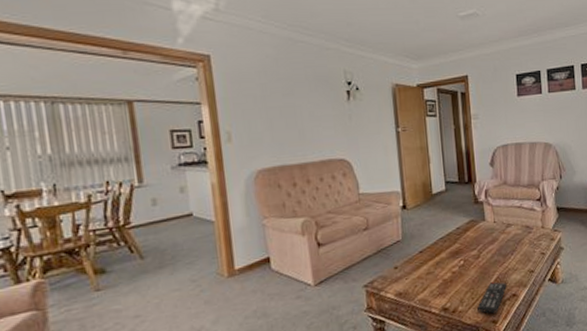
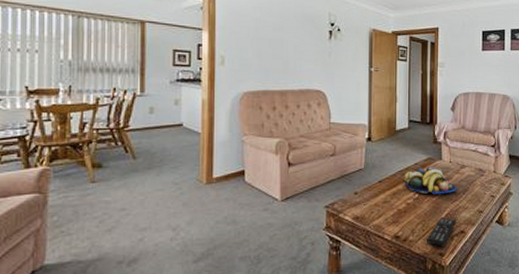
fruit bowl: none [446,229,504,260] -> present [404,167,456,195]

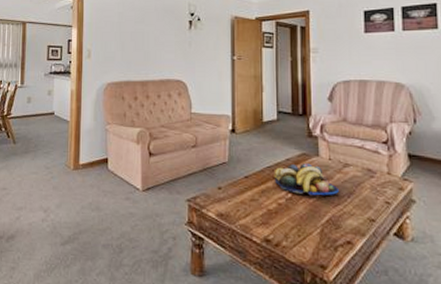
remote control: present [427,216,456,248] -> none [304,222,340,259]

